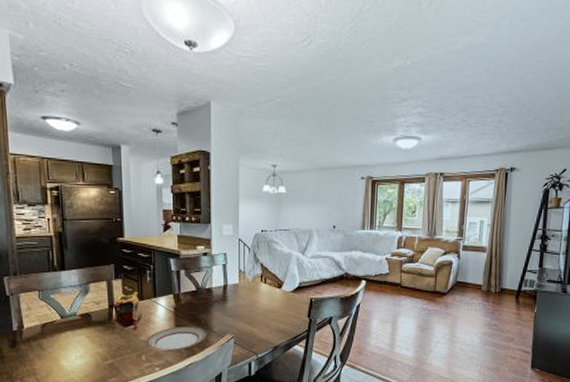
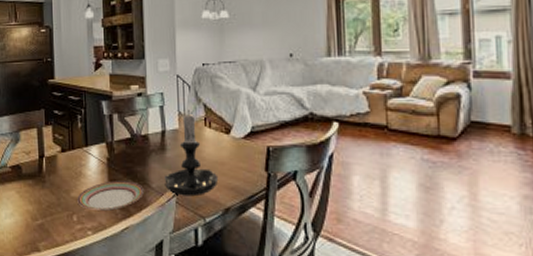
teapot: present [113,292,143,330] -> none [43,140,74,185]
candle holder: none [225,268,270,338] -> present [164,110,219,197]

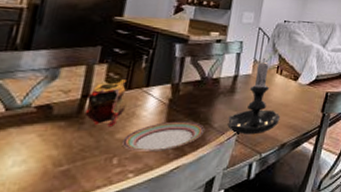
teapot: none [43,140,74,185] -> present [84,79,127,126]

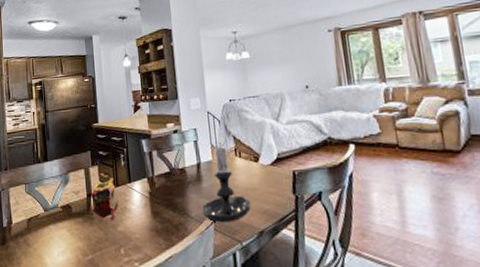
plate: present [122,121,205,151] -> none [124,212,184,242]

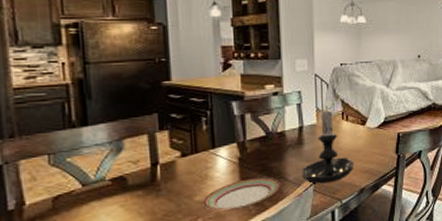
teapot: present [91,178,119,221] -> none [157,144,198,192]
plate: none [124,212,184,242] -> present [203,177,280,211]

